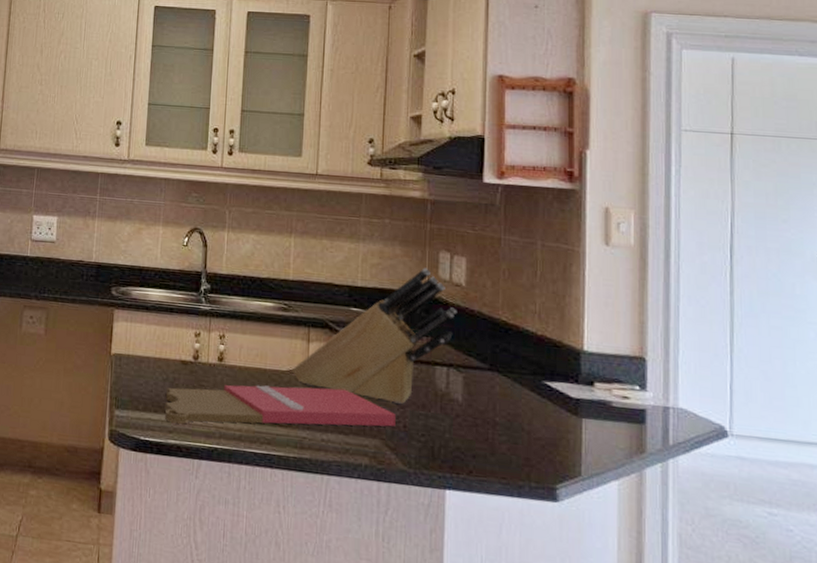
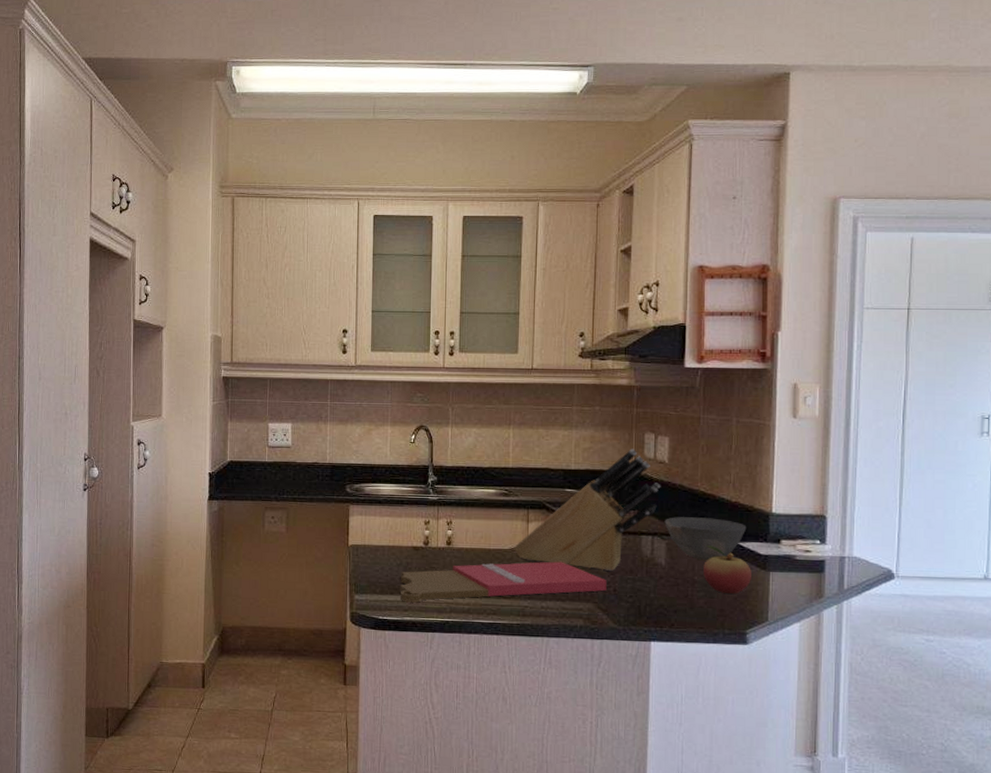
bowl: none [461,347,555,401] -> present [664,517,747,561]
fruit: none [506,382,561,441] -> present [703,545,751,594]

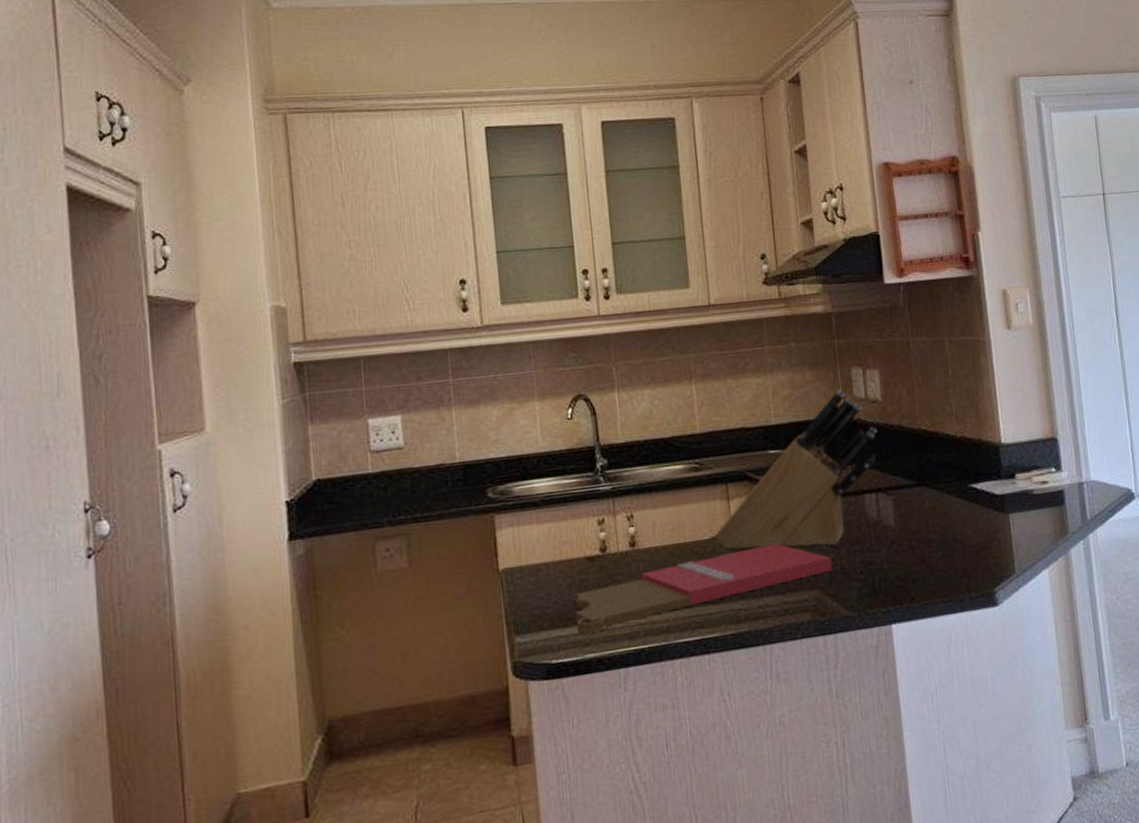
bowl: present [664,517,747,561] -> none [887,459,978,514]
fruit: present [703,545,751,594] -> none [937,493,991,549]

